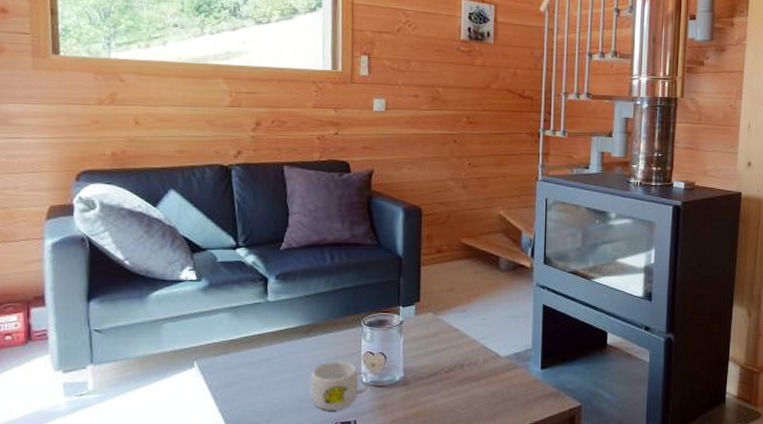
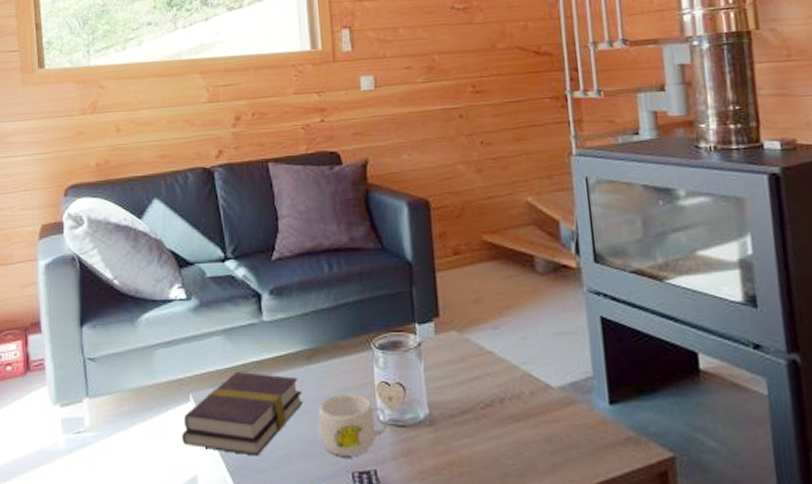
book: none [184,343,299,412] -> present [182,372,304,456]

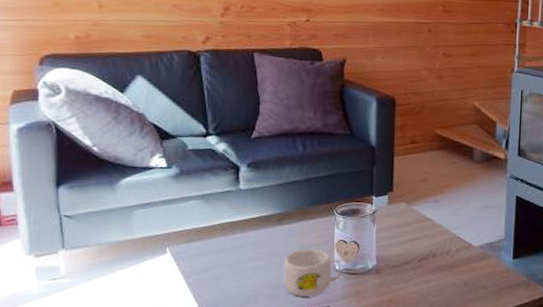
book: present [182,372,304,456] -> none [158,230,272,297]

